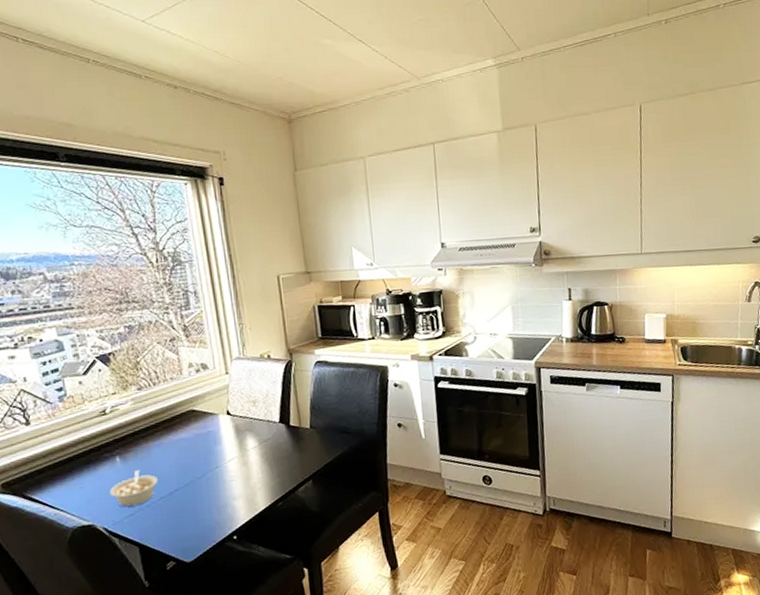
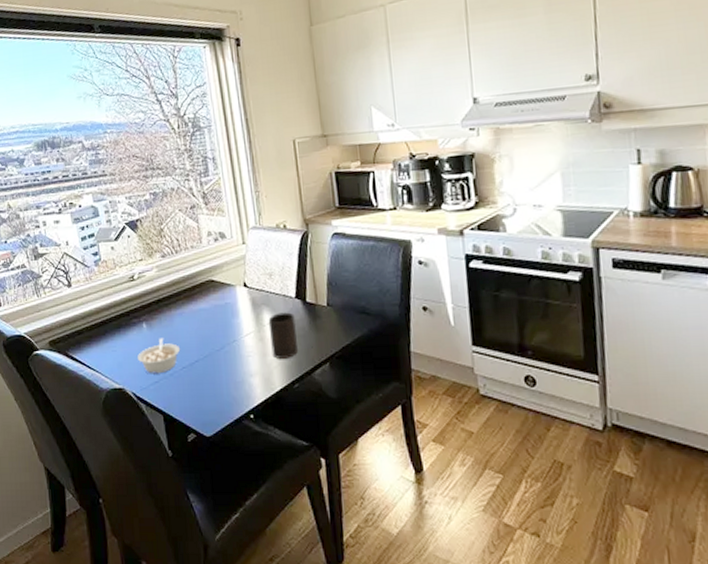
cup: none [252,436,283,481] -> present [268,312,299,359]

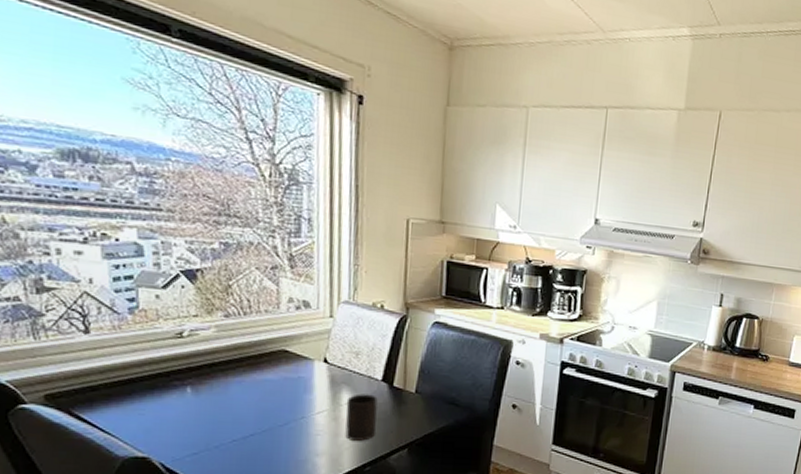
legume: present [138,338,181,374] -> none [174,406,234,445]

